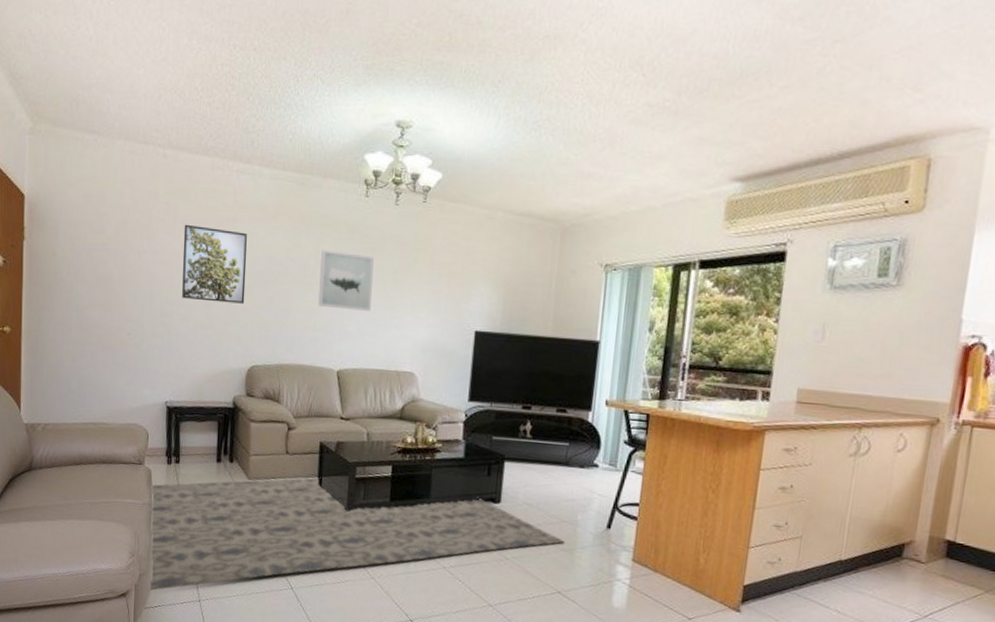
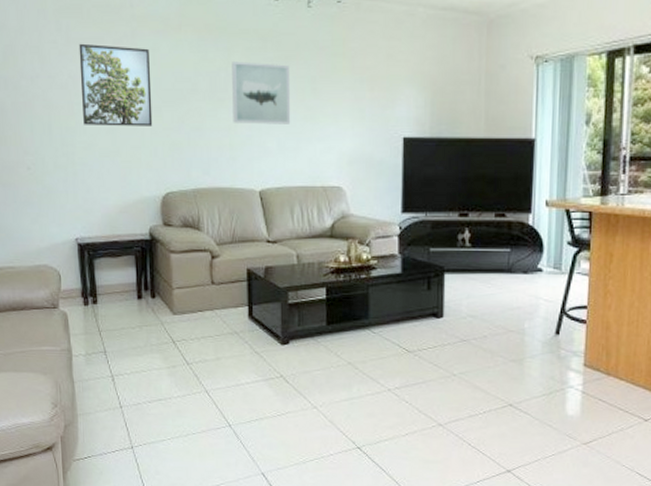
rug: present [148,477,564,591] -> none [69,306,512,442]

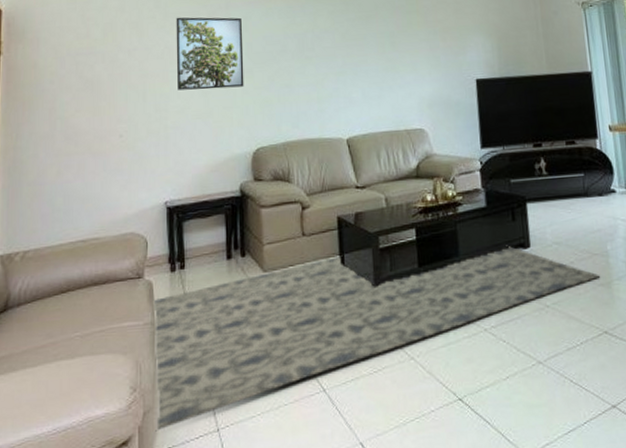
rug: none [69,306,512,442] -> present [153,245,599,432]
wall art: present [232,61,291,124] -> none [318,23,374,78]

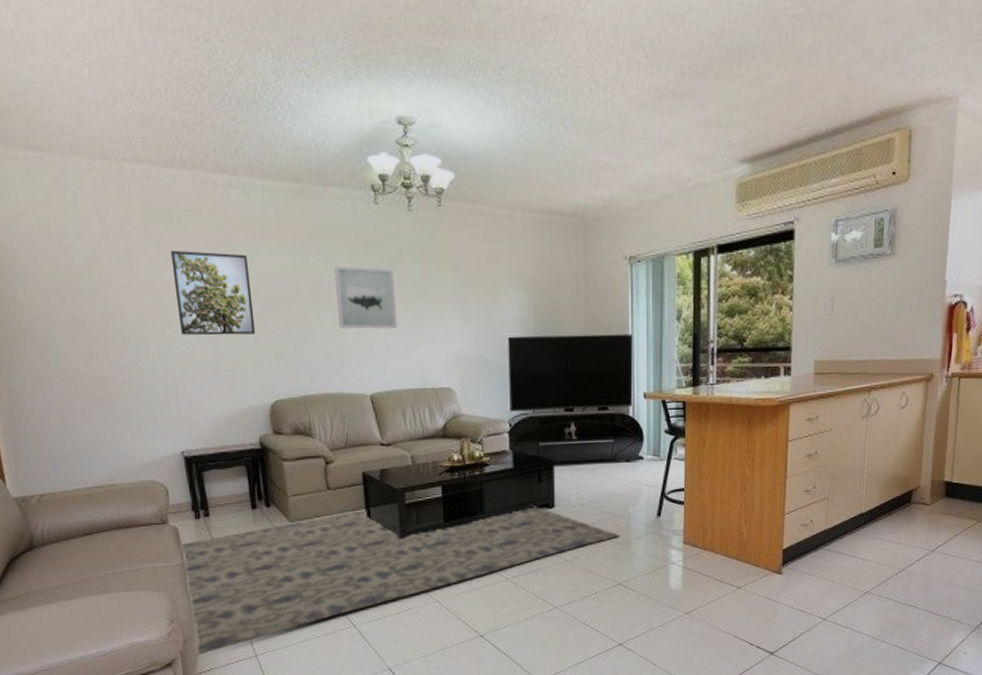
wall art: none [318,23,374,78] -> present [334,266,398,329]

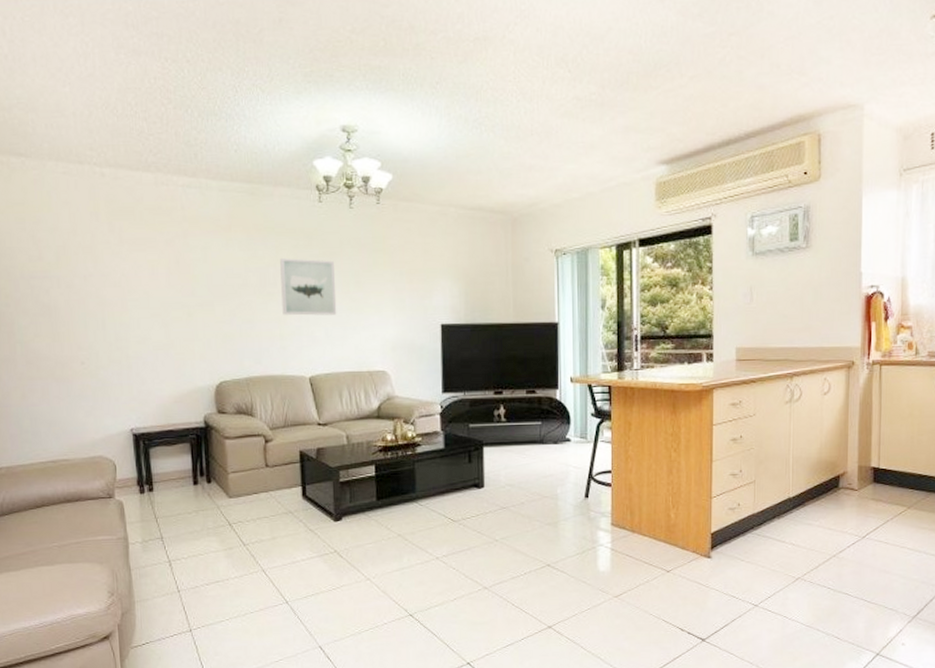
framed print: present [170,250,256,336] -> none [131,243,205,321]
rug: present [181,505,619,656] -> none [125,484,547,629]

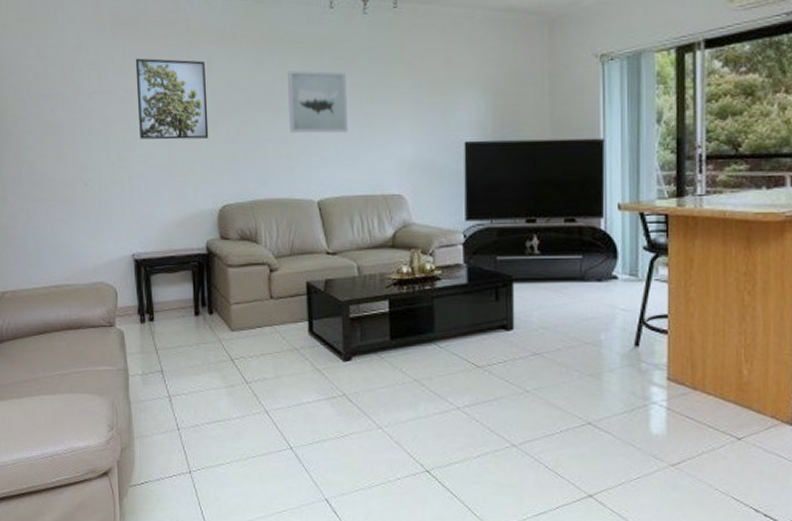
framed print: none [131,243,205,321] -> present [135,58,209,140]

